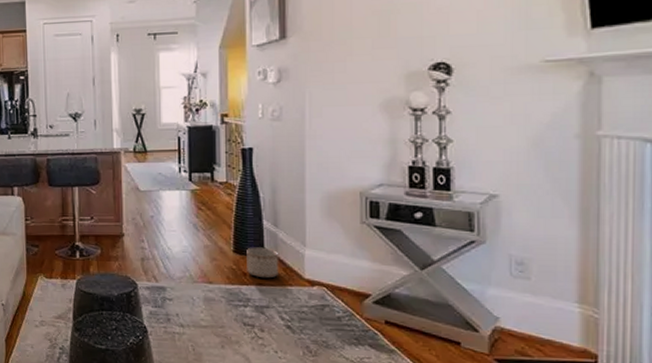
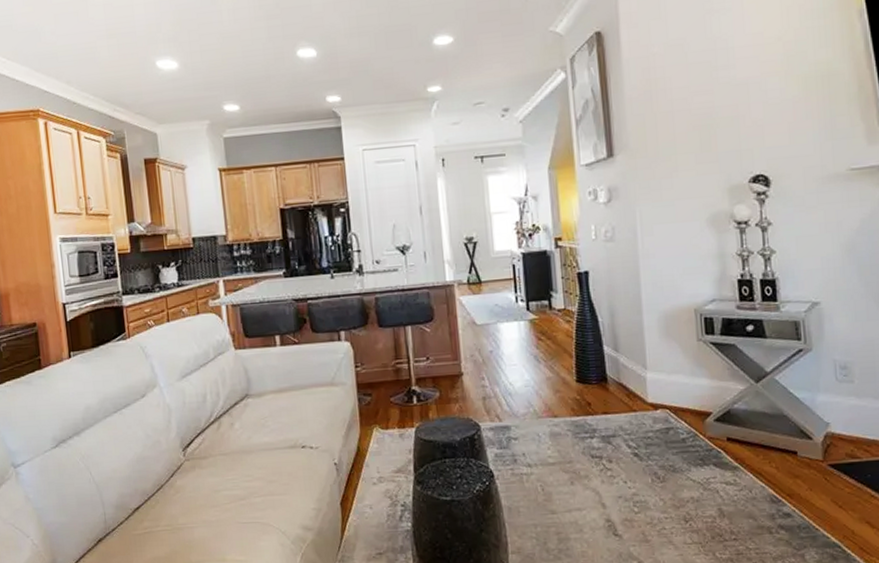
planter: present [247,247,278,279] -> none [589,374,622,407]

